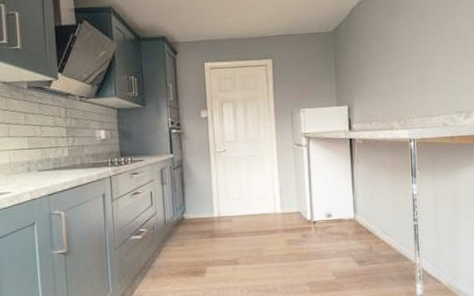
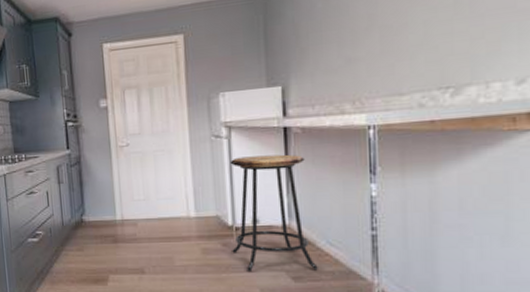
bar stool: none [308,160,376,258] -> present [230,154,318,271]

